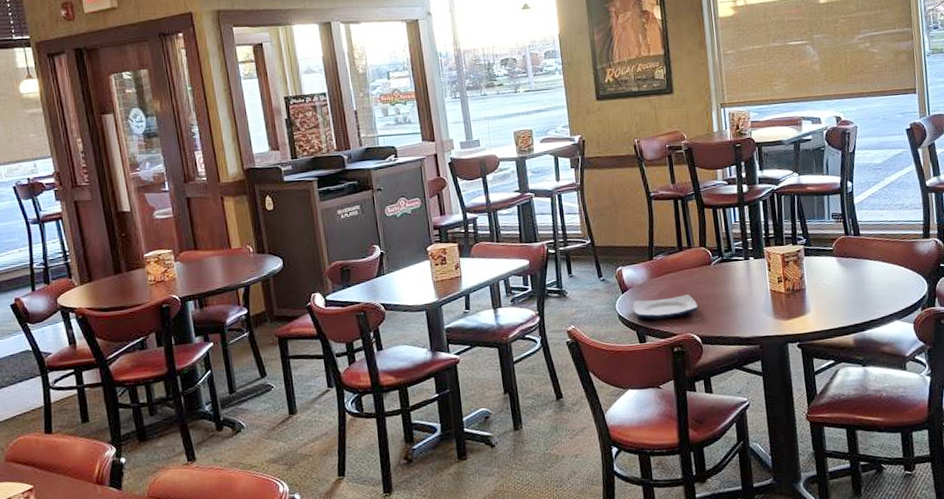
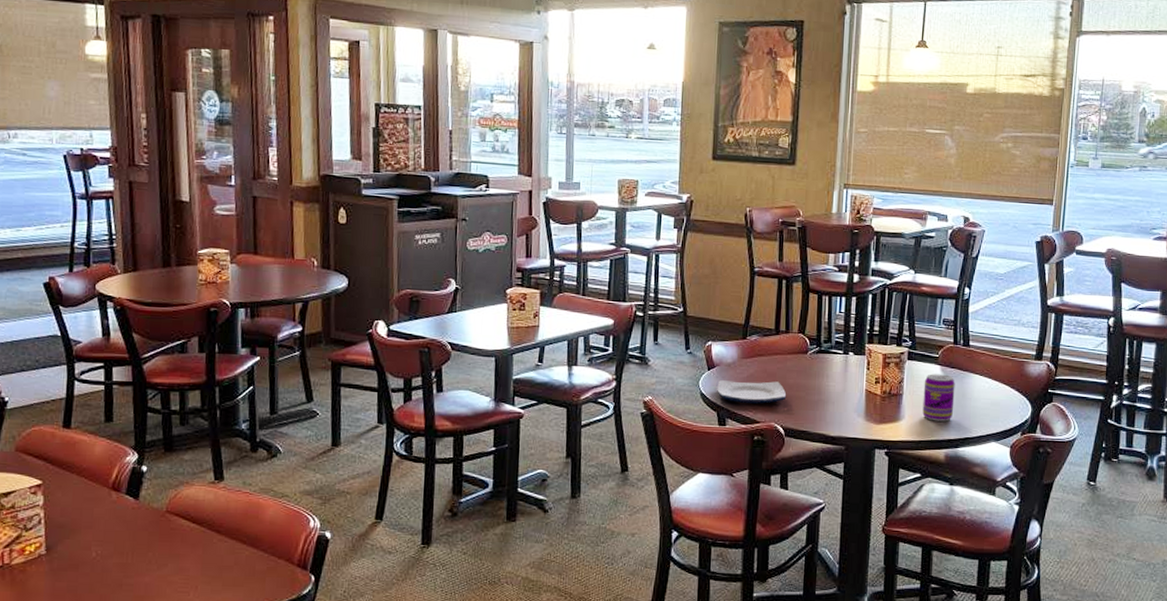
beverage can: none [823,264,855,310] -> present [922,374,955,422]

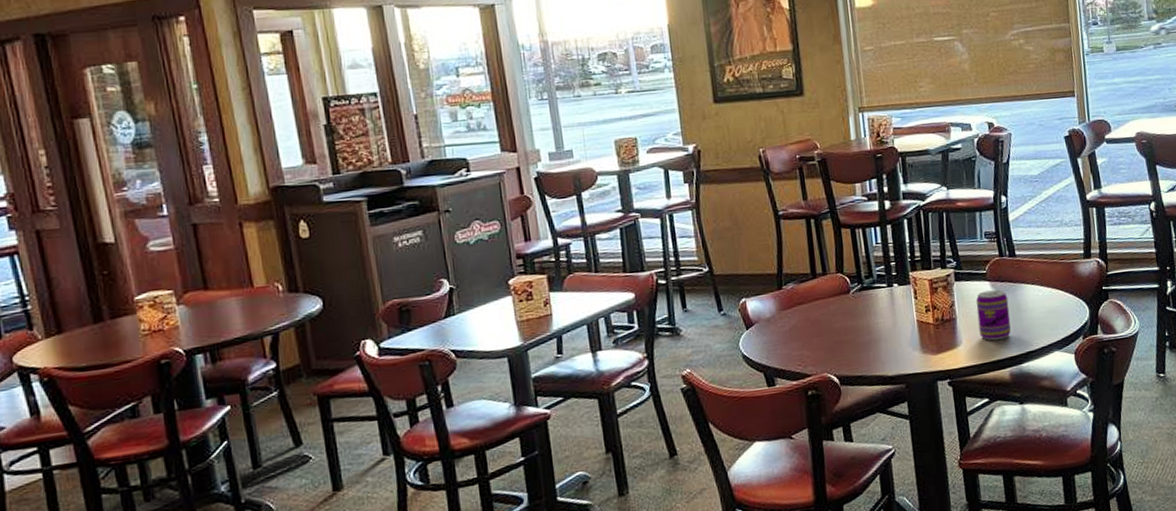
plate: present [717,380,787,404] -> none [759,328,835,359]

